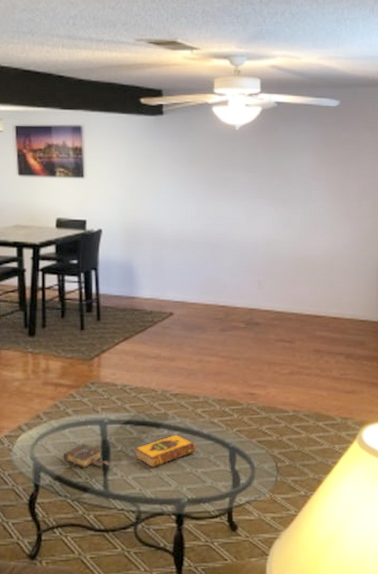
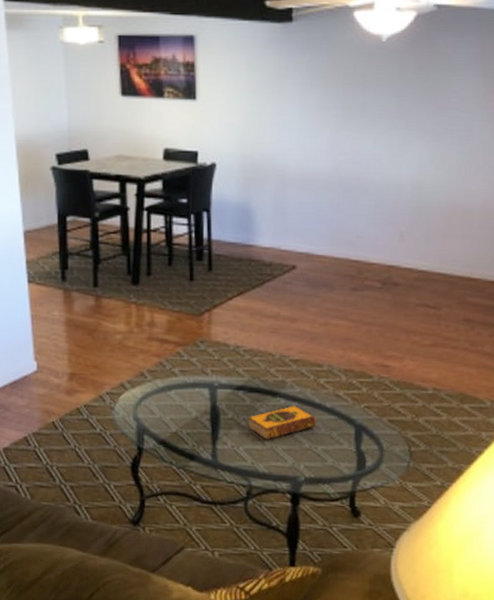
book: present [63,443,111,468] -> none [168,407,221,435]

